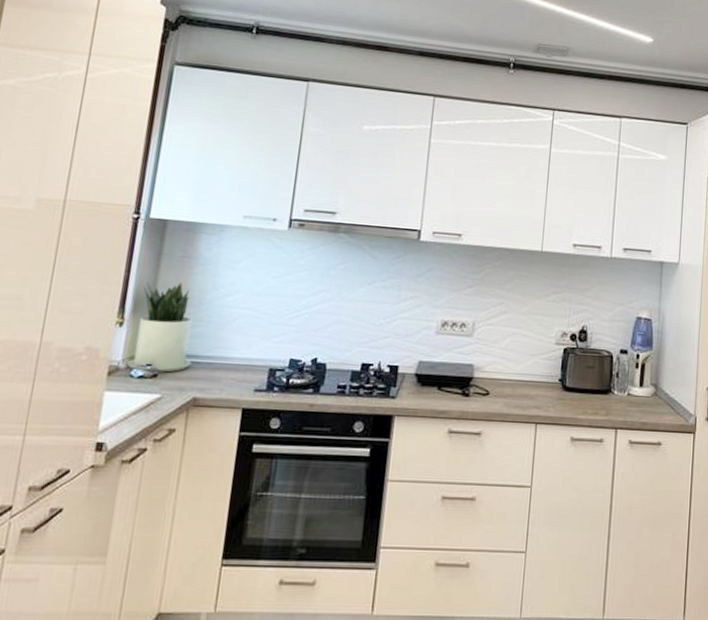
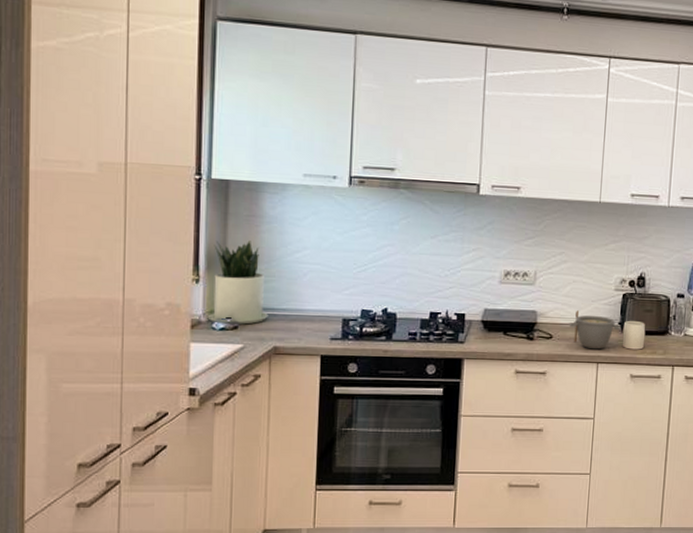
cooking pot: none [507,365,561,409] -> present [569,310,621,350]
mug: none [562,377,588,410] -> present [622,320,646,350]

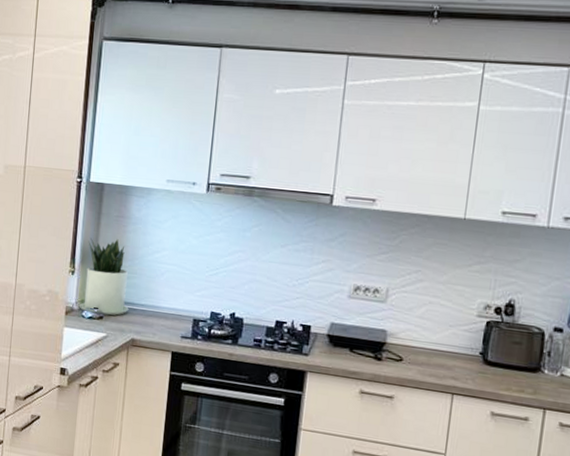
cooking pot: present [569,310,621,350] -> none [421,334,482,380]
mug: present [622,320,646,350] -> none [482,351,513,386]

